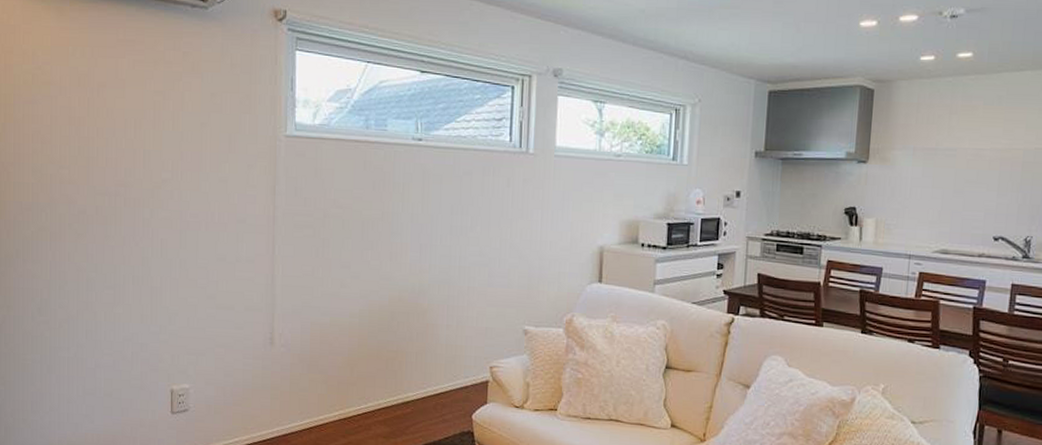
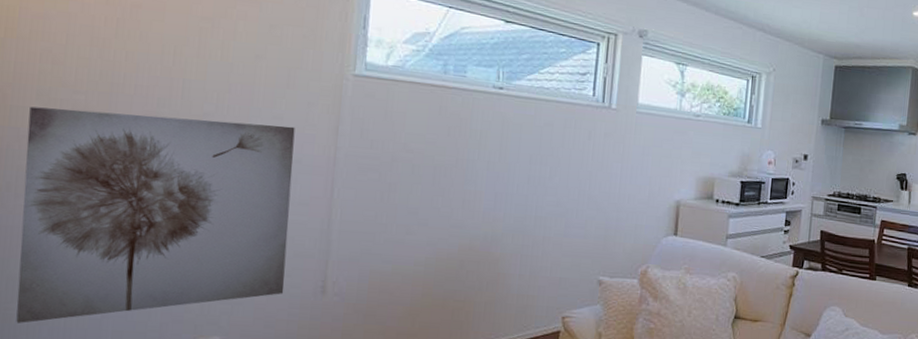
wall art: none [28,182,239,372] -> present [16,106,295,323]

